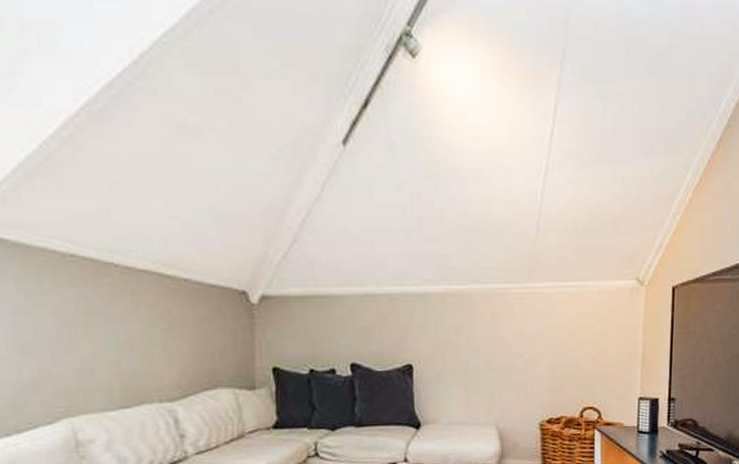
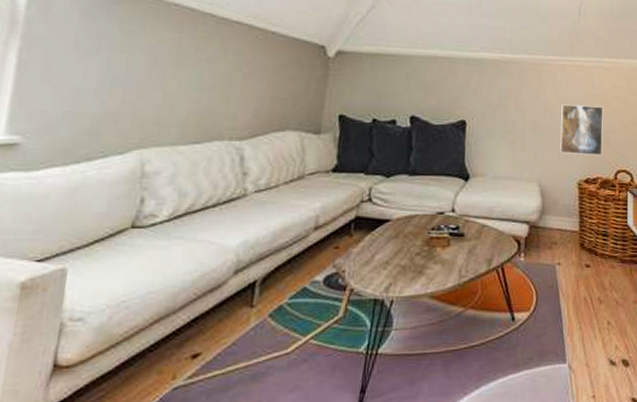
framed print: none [519,338,567,394] -> present [560,104,603,156]

